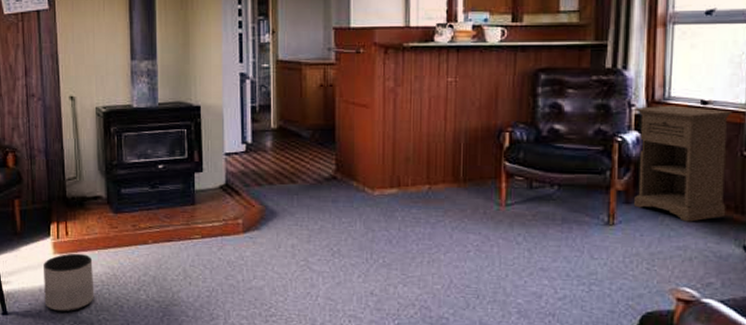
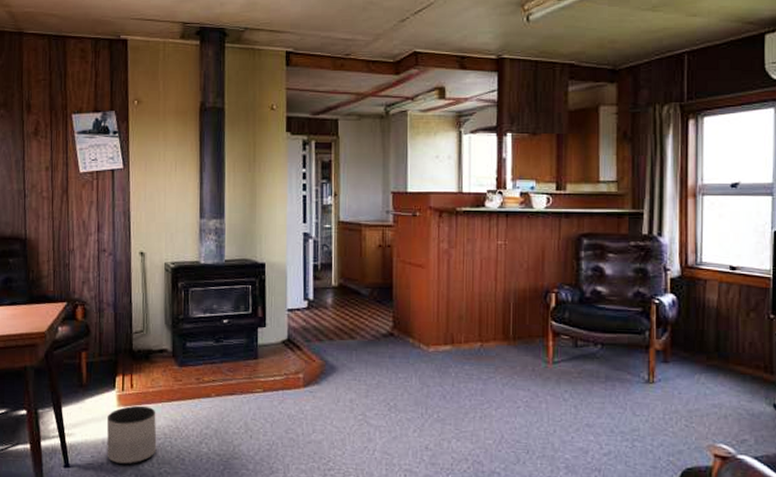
nightstand: present [633,105,733,222] -> none [670,270,759,381]

